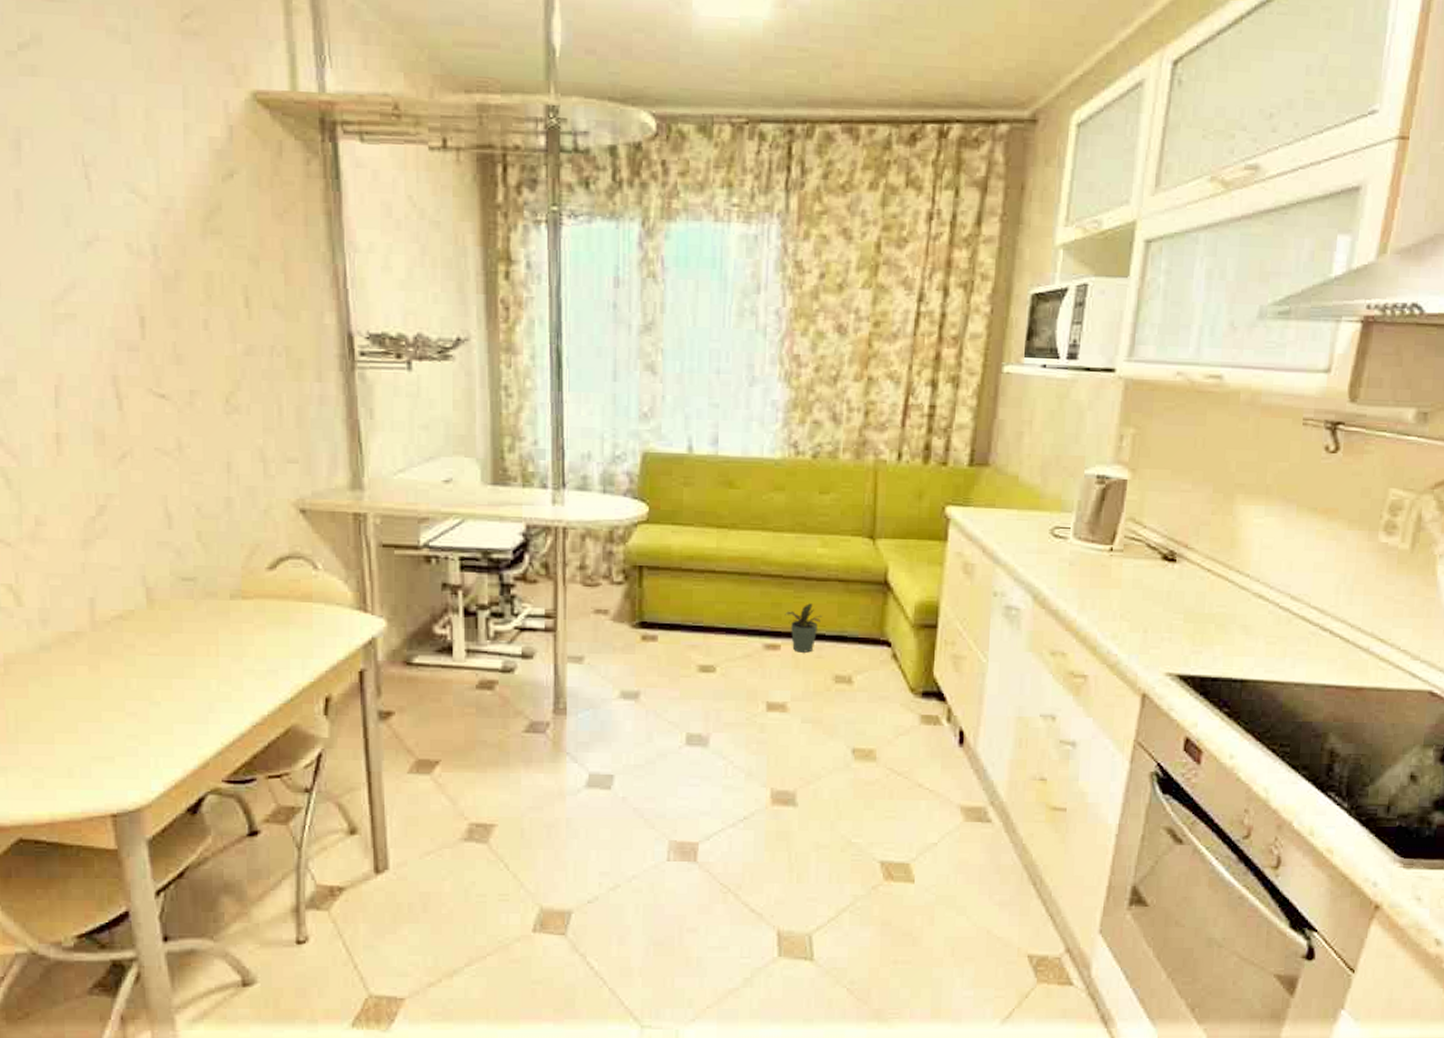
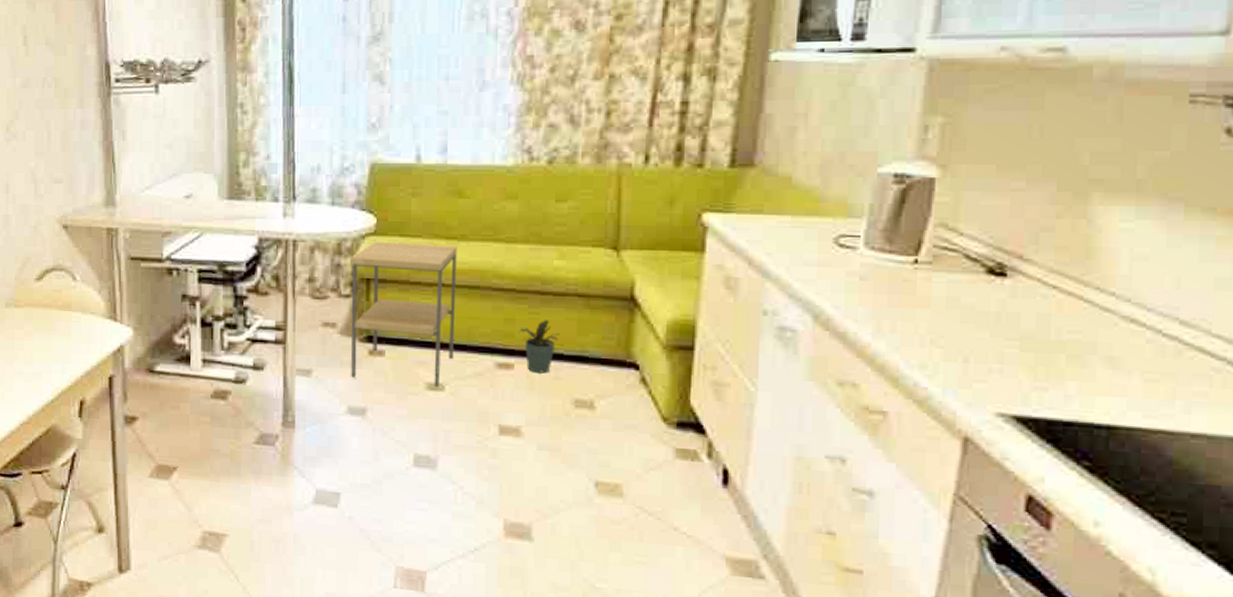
side table: none [623,529,728,669] -> present [350,241,457,387]

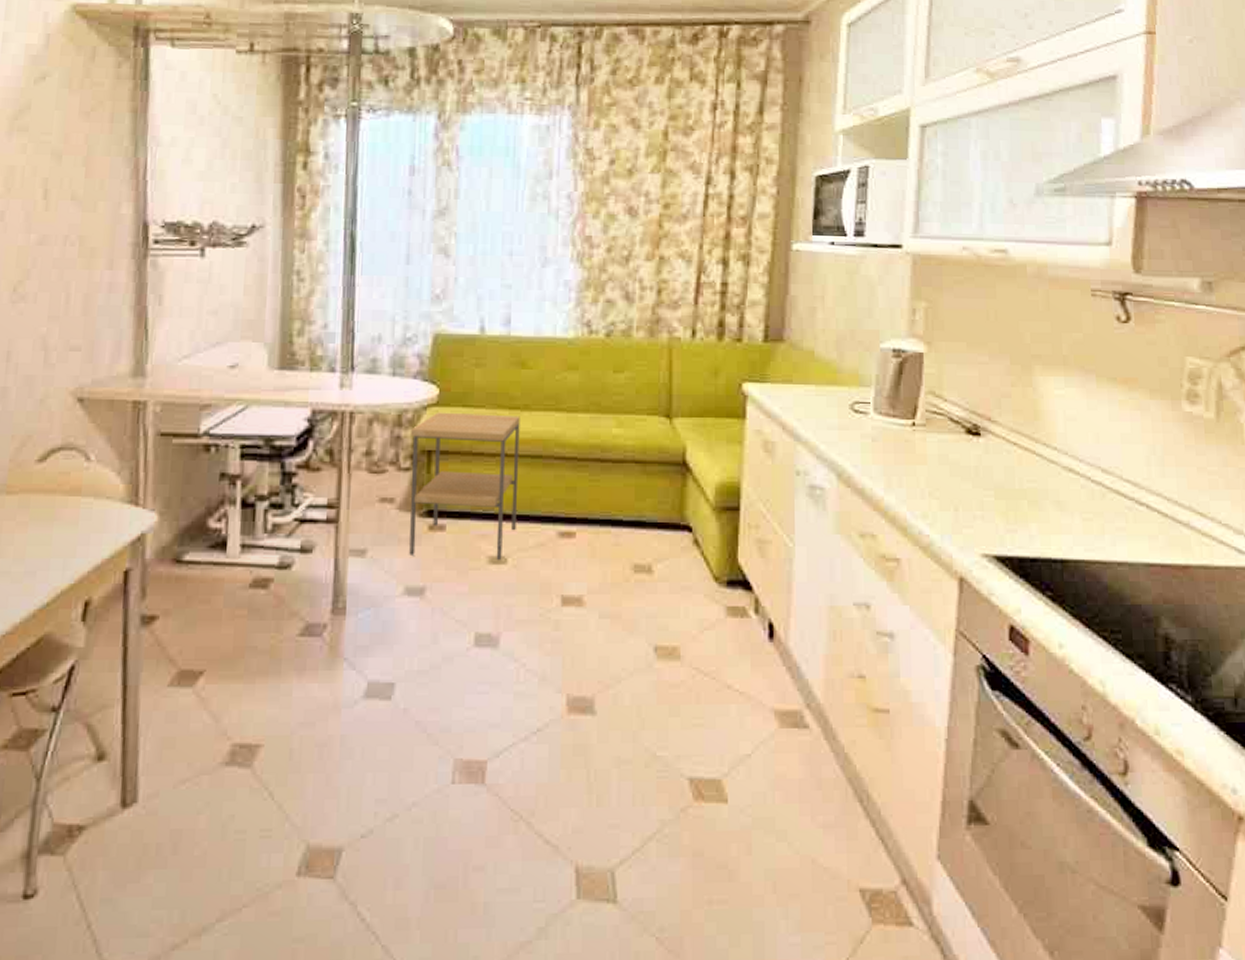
potted plant: present [518,320,560,374] -> none [580,487,619,540]

